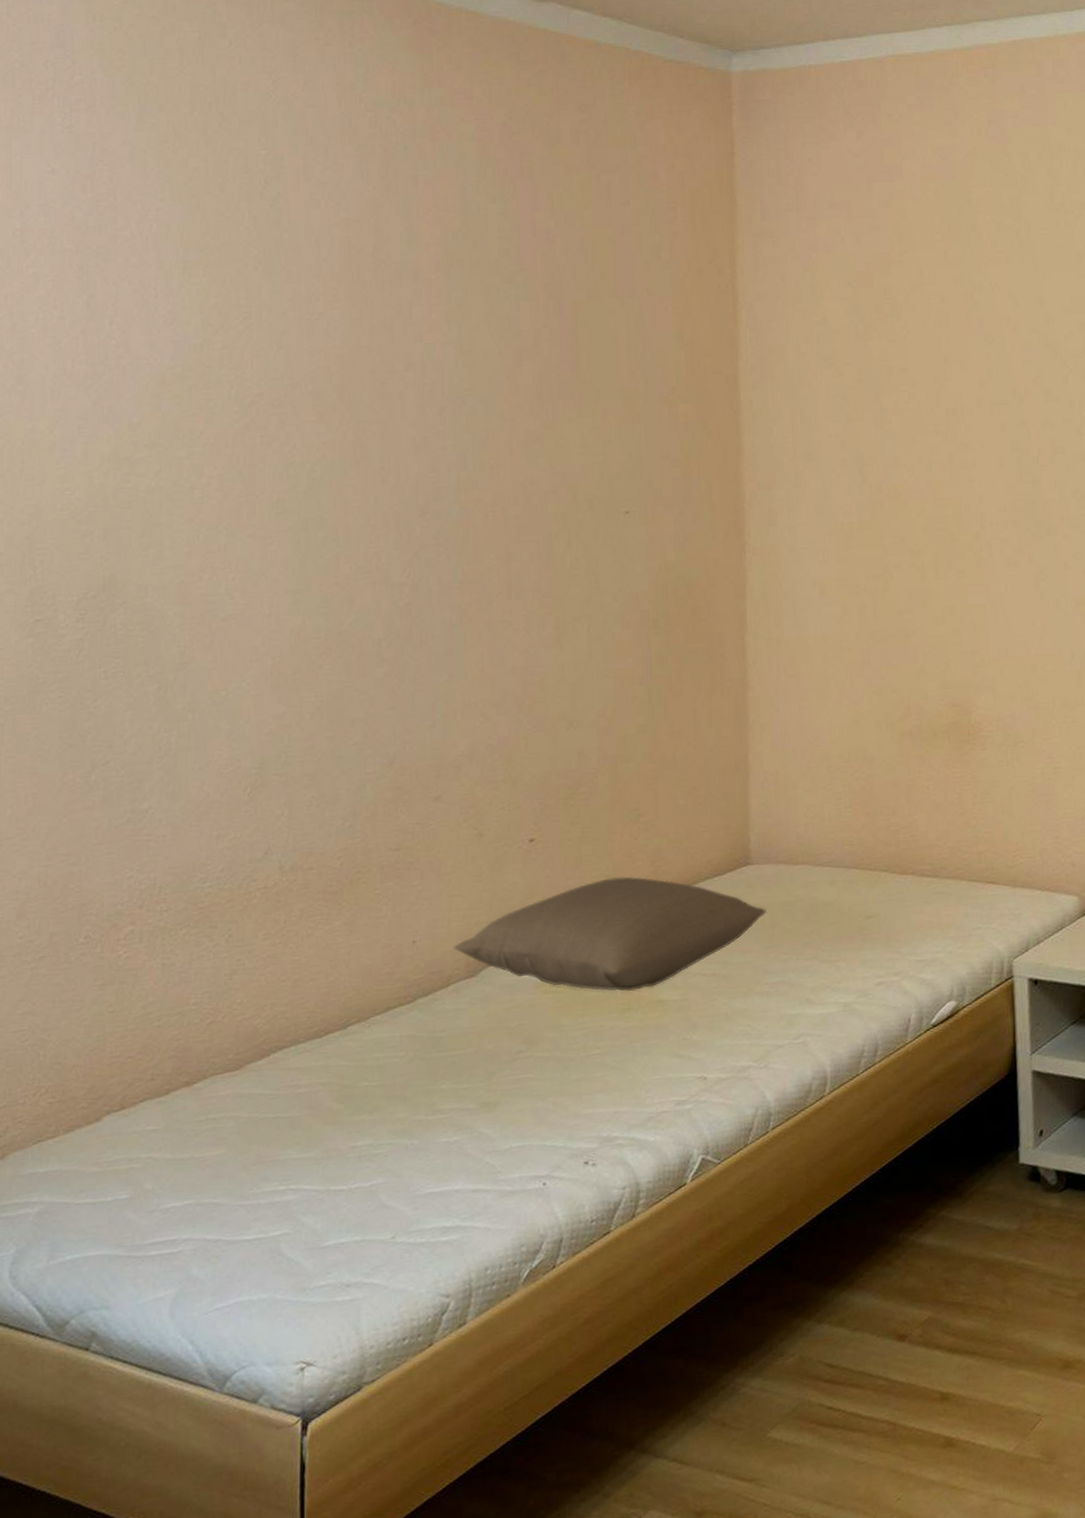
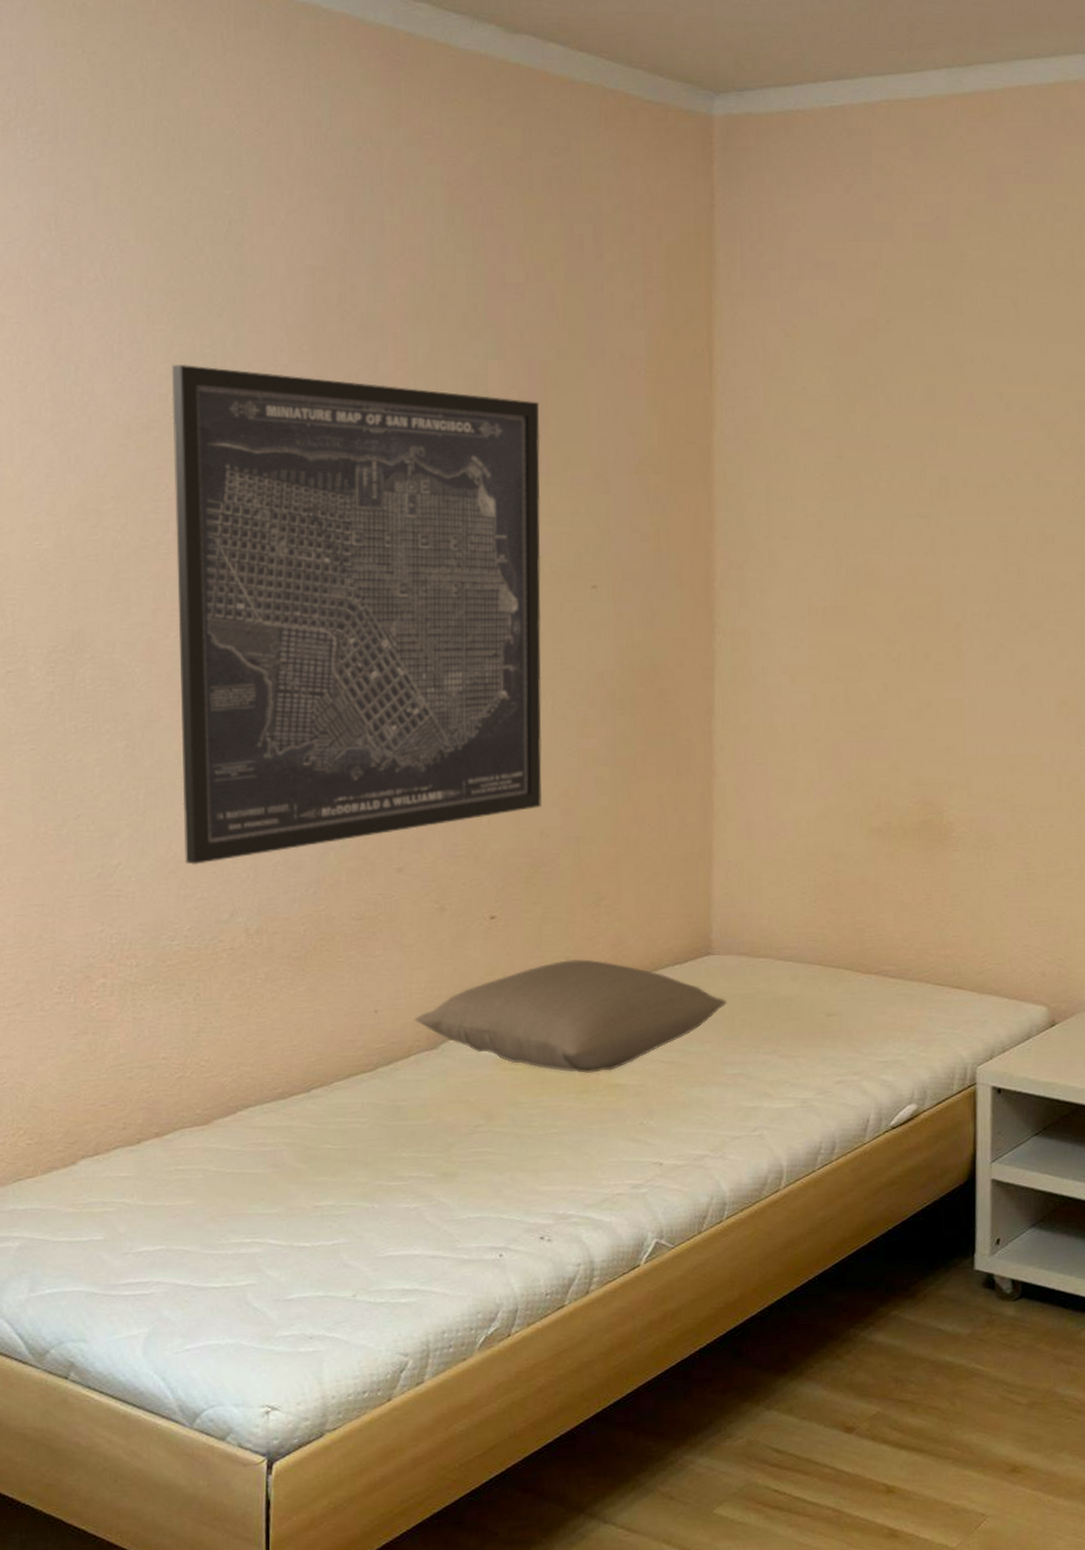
wall art: none [206,315,580,805] -> present [171,365,543,865]

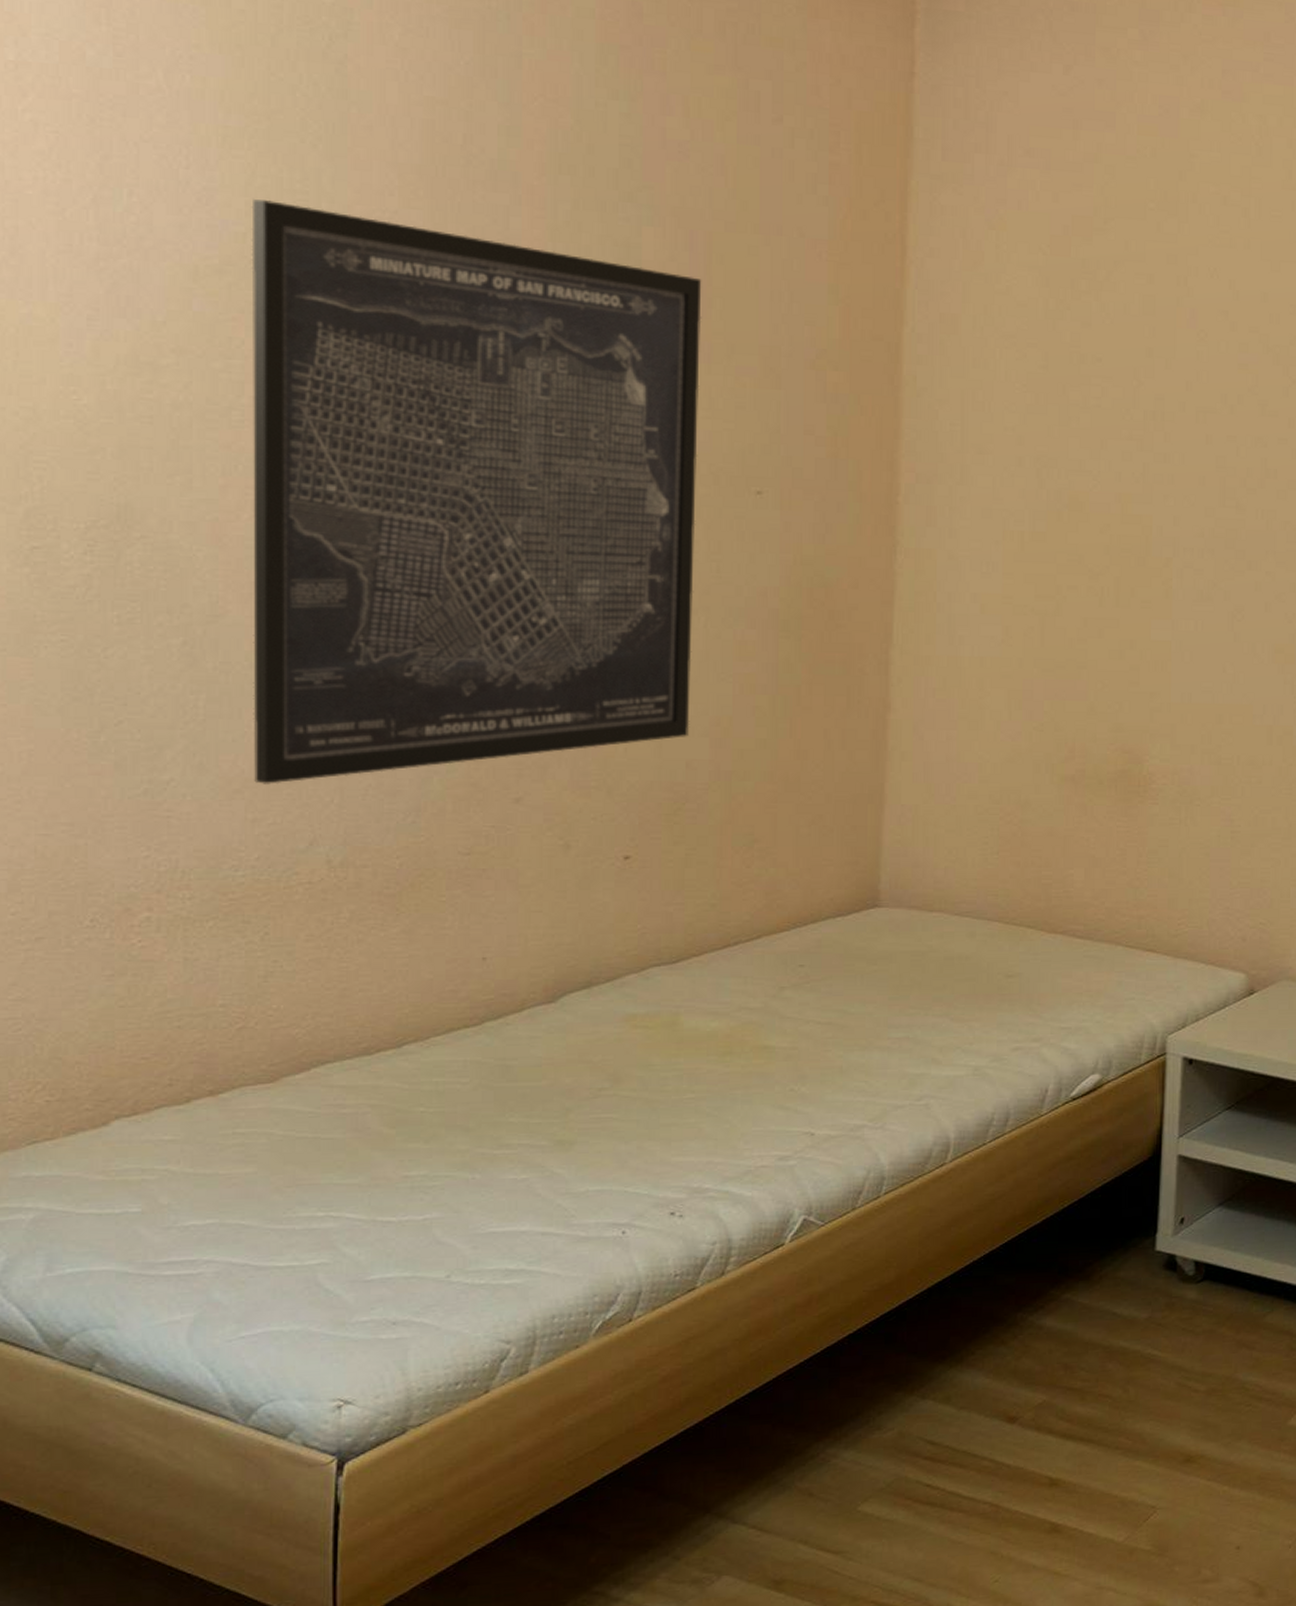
pillow: present [415,959,727,1074] -> none [530,907,894,1034]

